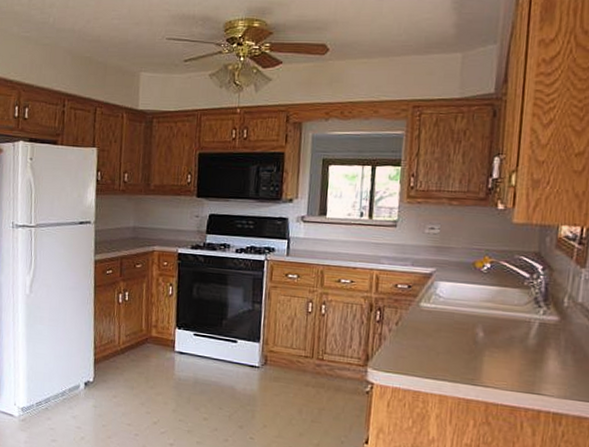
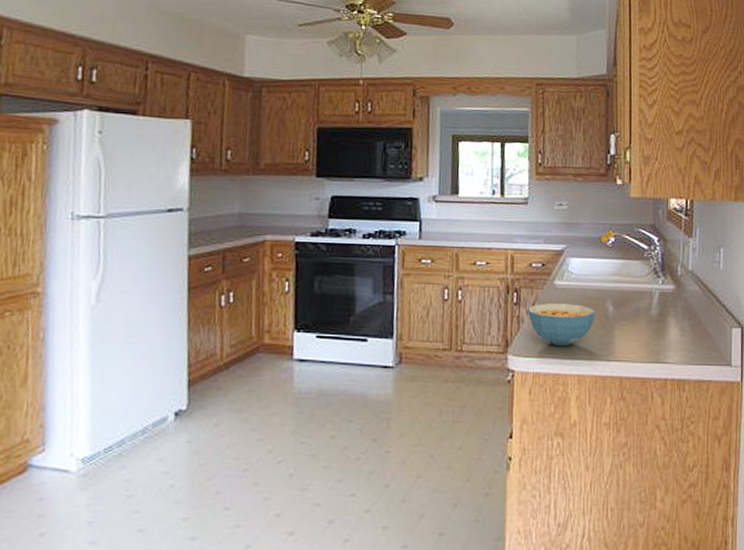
cereal bowl: none [390,323,463,366] -> present [528,303,595,347]

